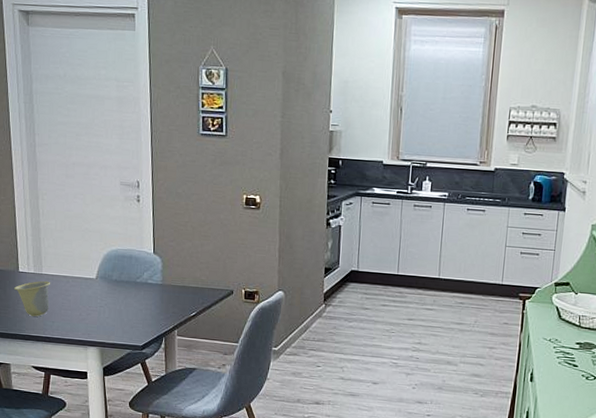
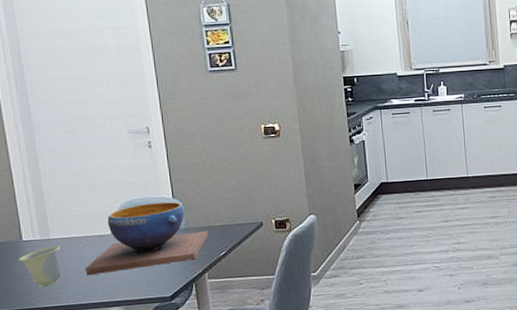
decorative bowl: none [70,255,182,315] -> present [86,202,209,276]

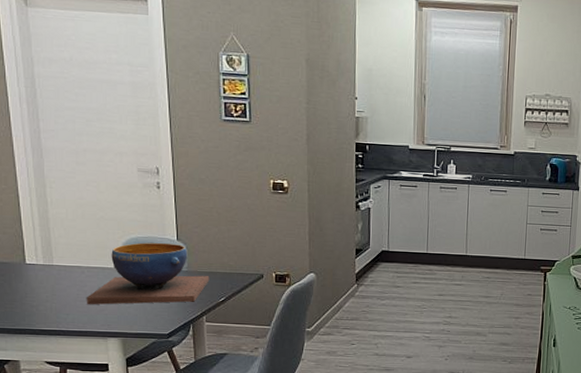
cup: present [19,245,62,286] -> none [21,272,64,310]

